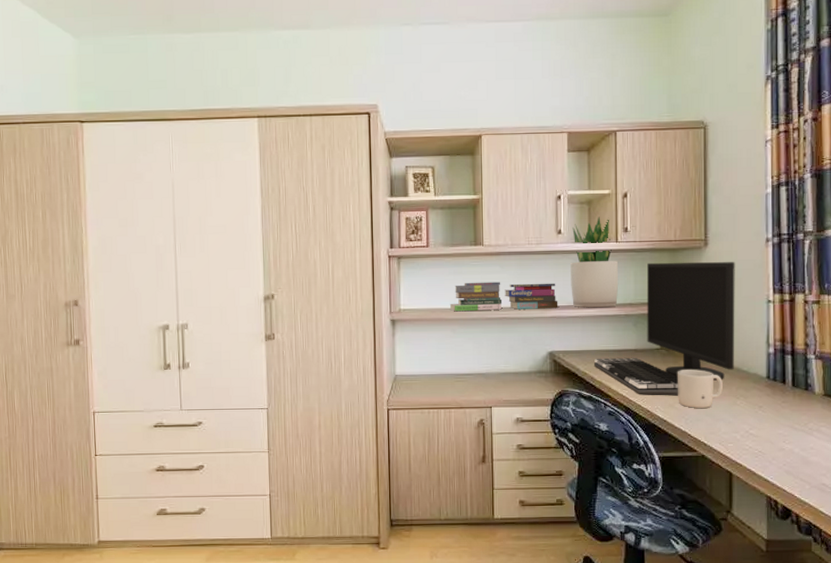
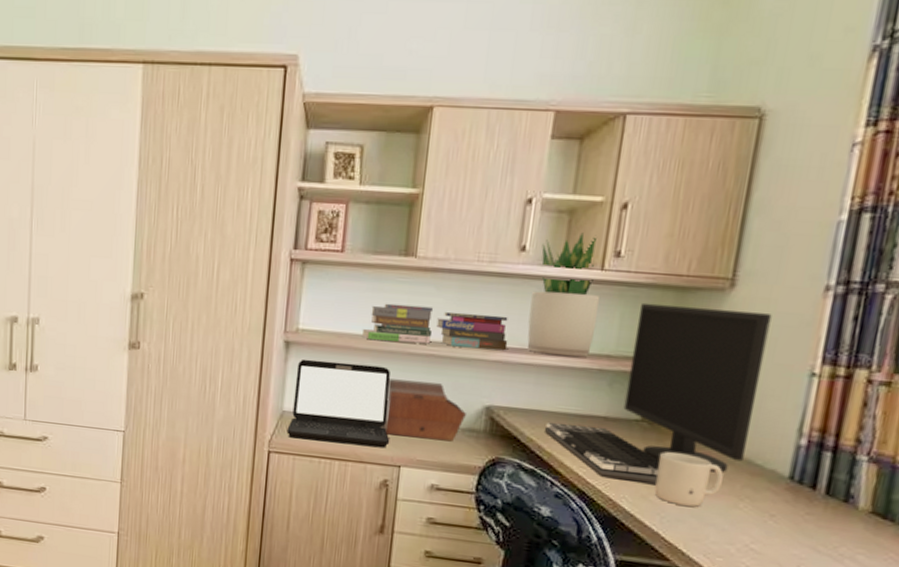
laptop: none [400,331,481,396] -> present [286,359,390,448]
sewing box: none [474,338,535,383] -> present [384,379,466,442]

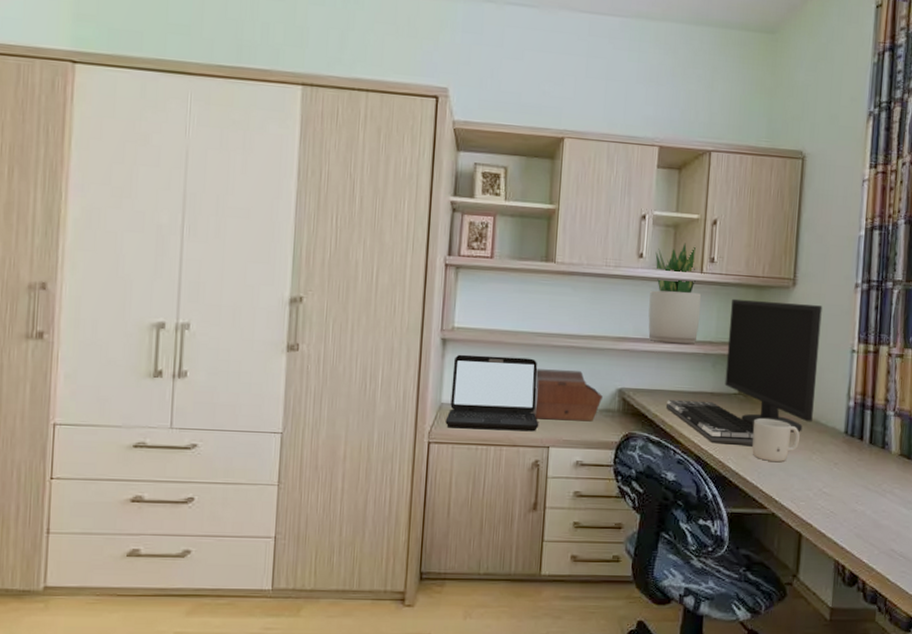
books: present [361,303,434,344] -> none [511,302,572,337]
books: present [436,311,508,351] -> none [575,308,633,341]

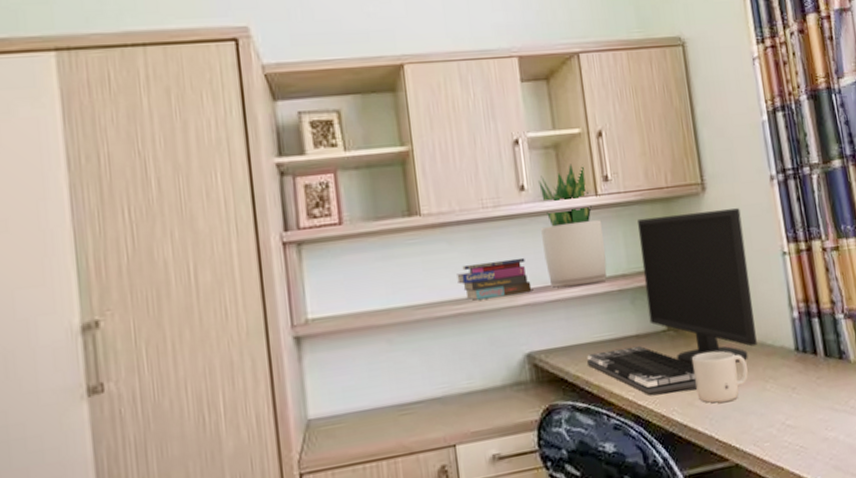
laptop: present [445,354,539,432] -> none [314,338,438,450]
sewing box: present [534,369,602,422] -> none [420,341,510,414]
books: none [575,308,633,341] -> present [457,257,532,301]

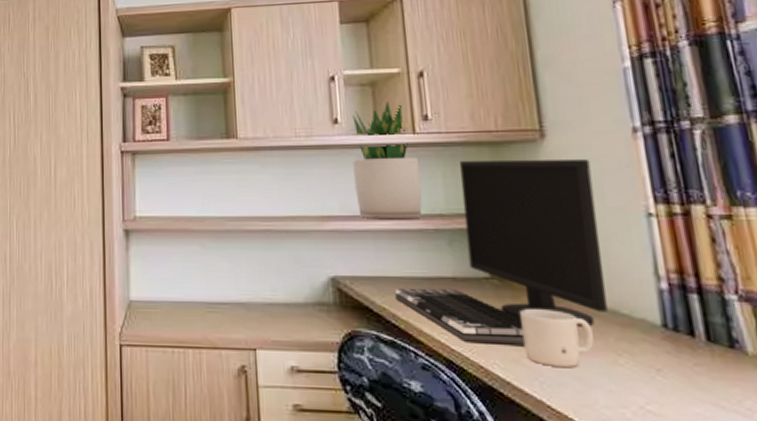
books: present [457,257,532,301] -> none [267,186,340,220]

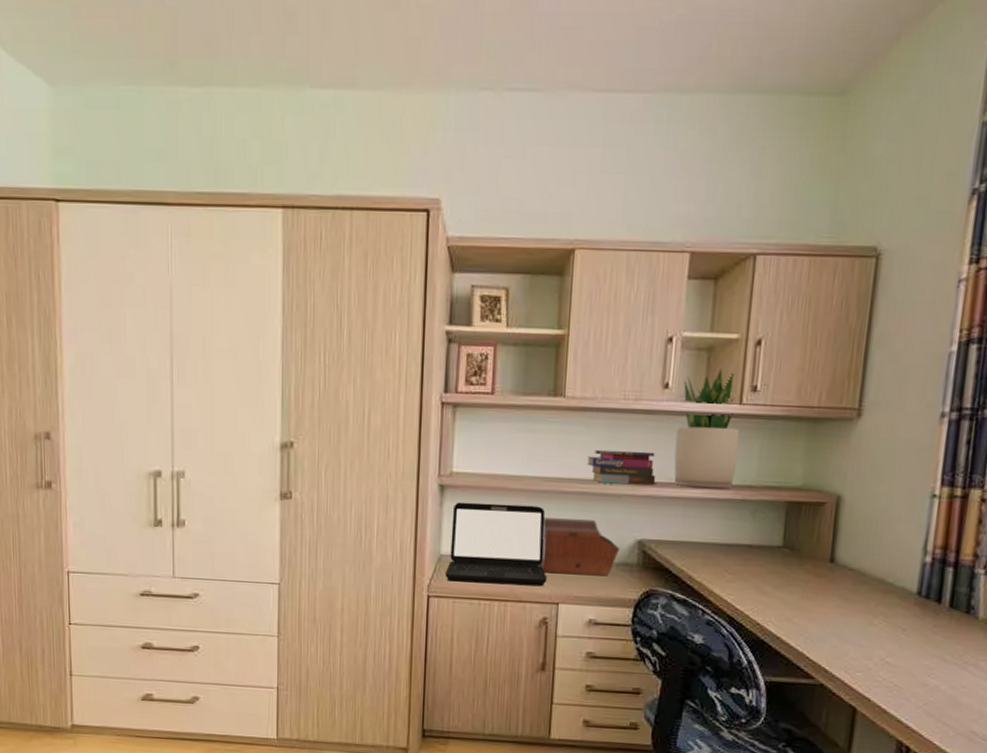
laptop: none [136,245,241,331] -> present [445,502,548,587]
sewing box: none [229,257,313,318] -> present [541,518,619,577]
books: none [267,186,340,220] -> present [587,449,656,486]
computer keyboard: present [394,287,526,349] -> none [693,552,801,609]
monitor: present [460,159,608,326] -> none [766,434,895,591]
mug: present [519,309,594,368] -> none [798,575,859,627]

